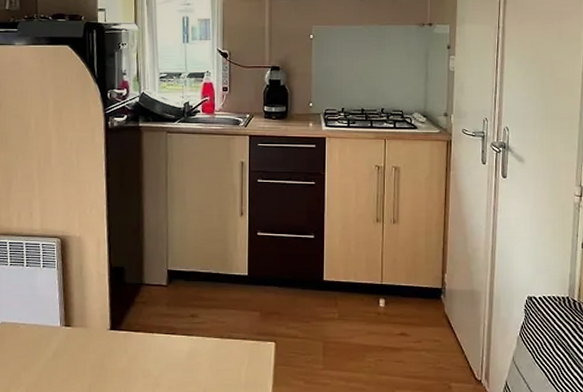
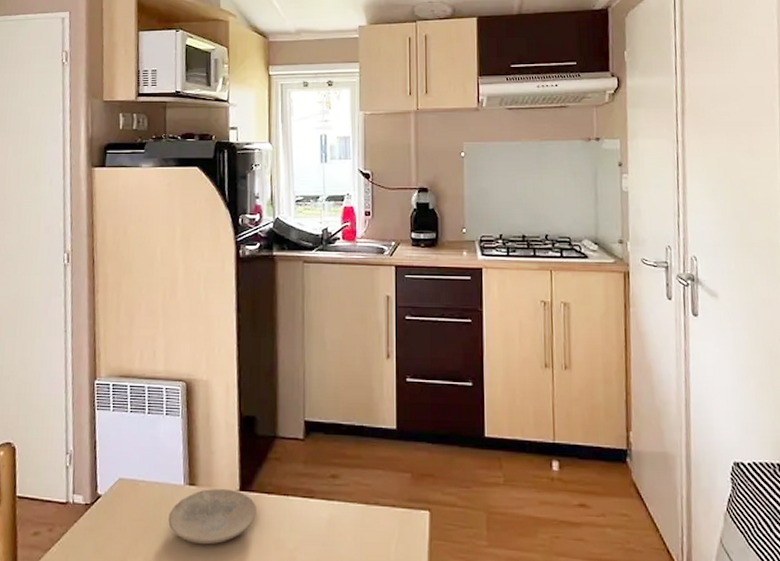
plate: none [47,329,125,376] -> present [168,489,256,545]

